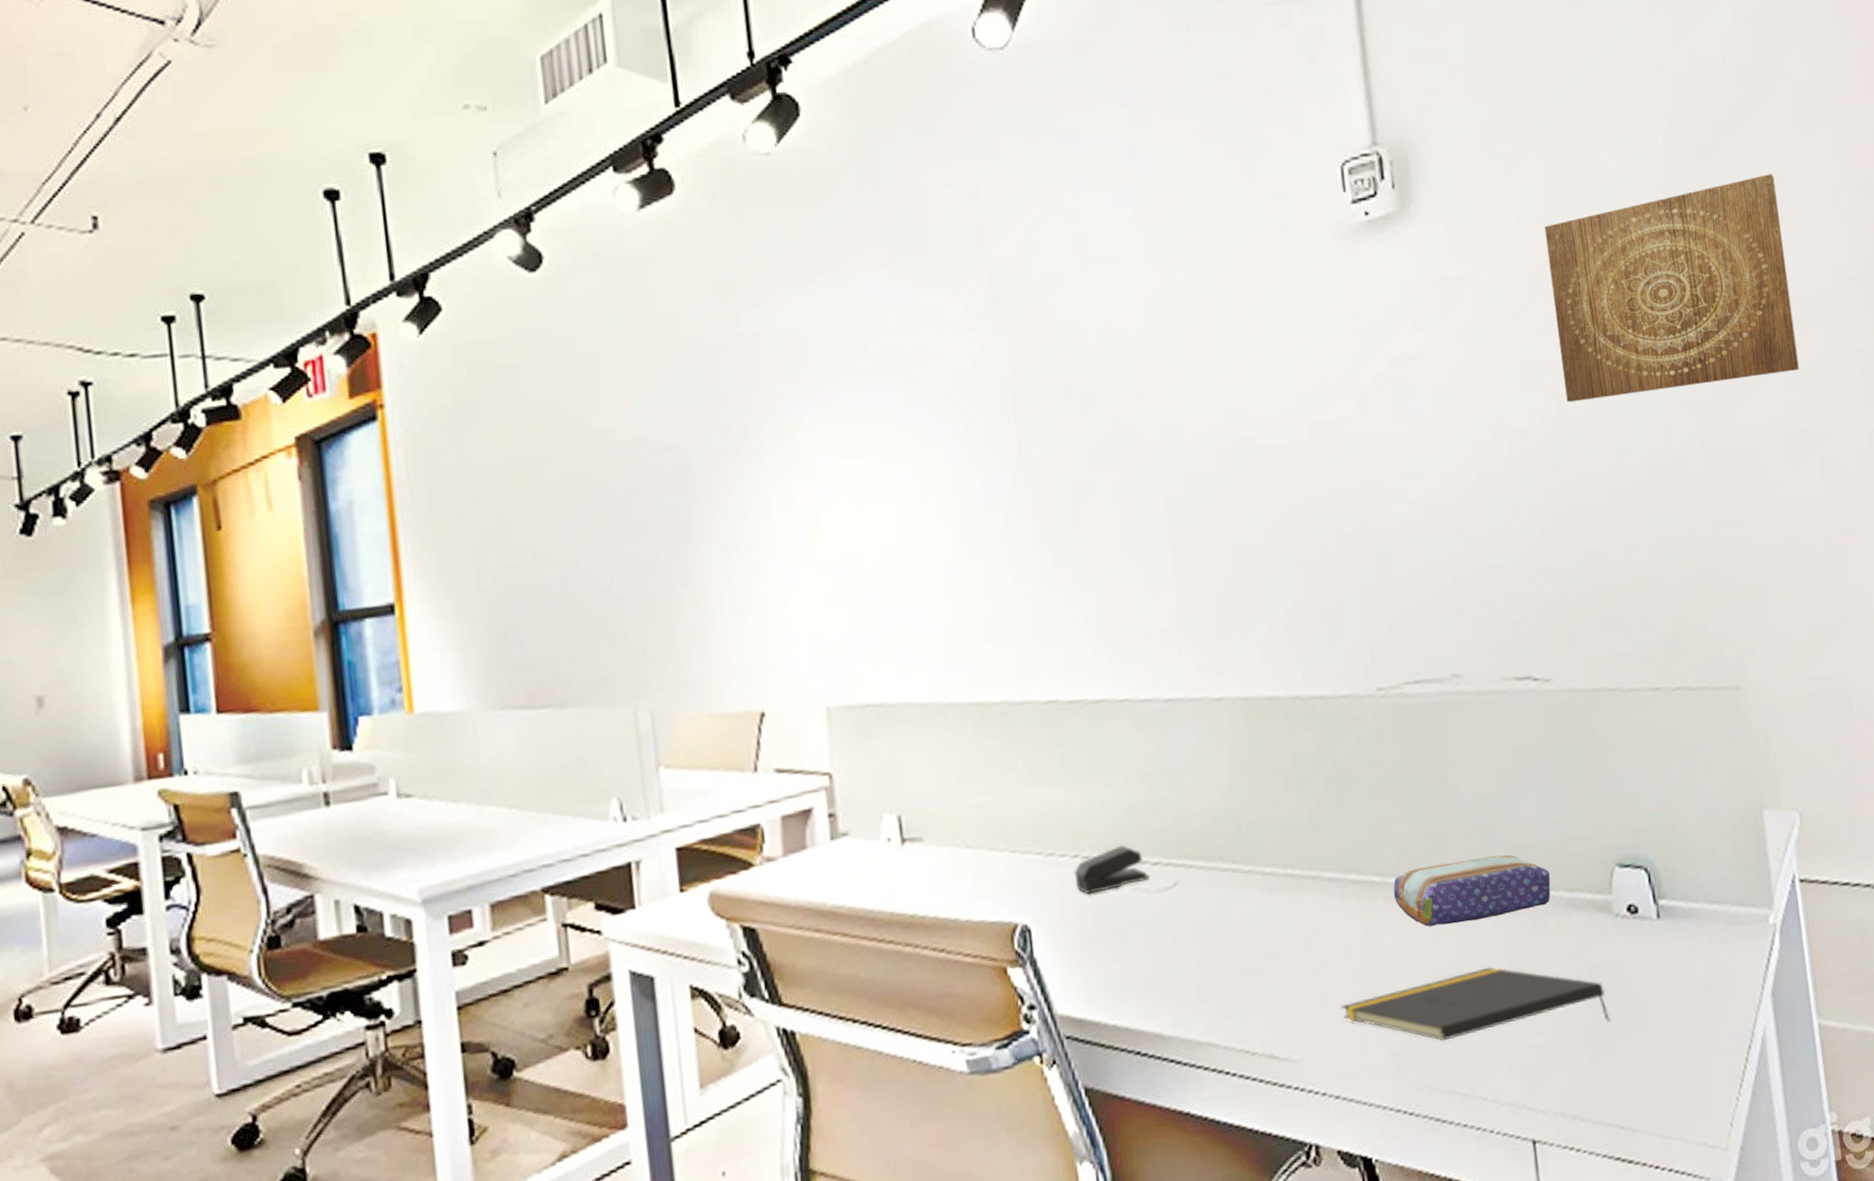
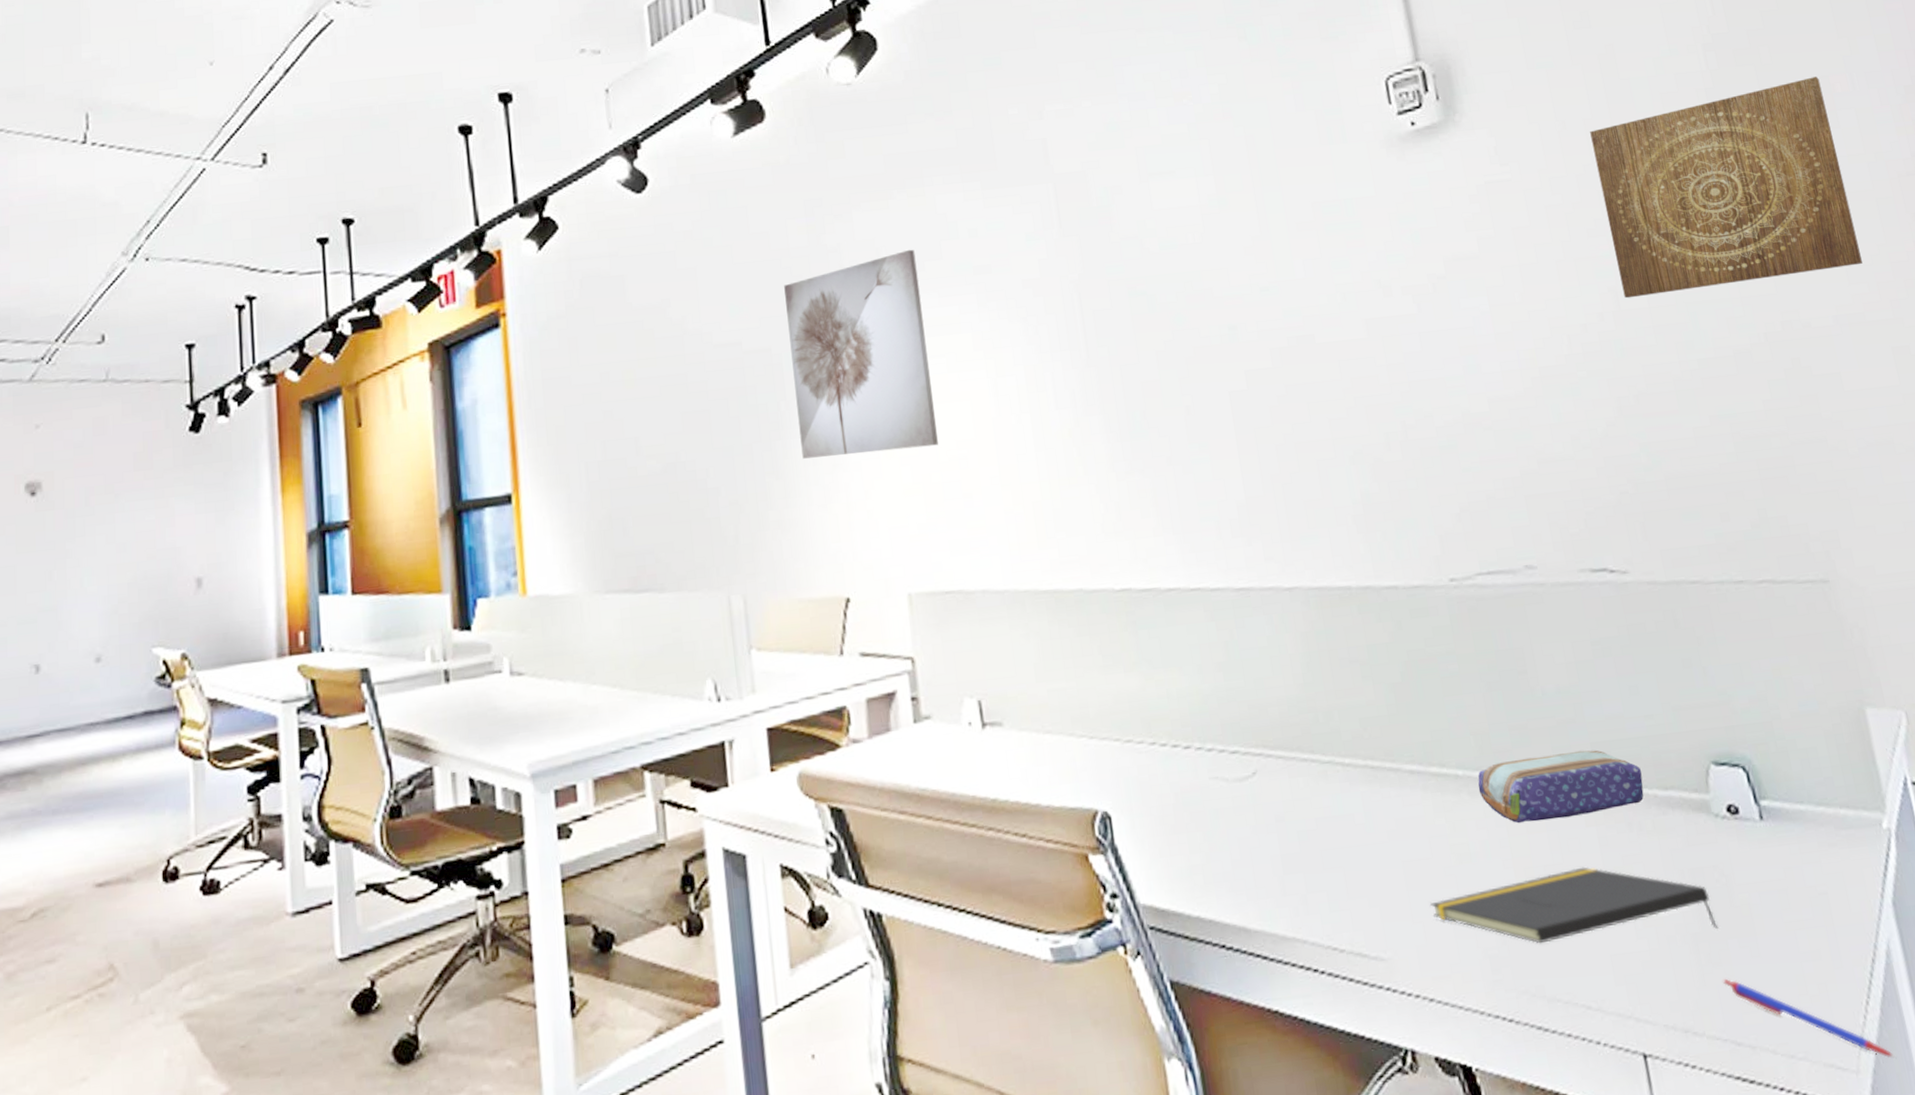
wall art: none [695,339,861,566] -> present [784,249,938,459]
stapler: present [1074,845,1150,895] -> none [1152,733,1228,783]
pen: none [1611,1067,1763,1136] -> present [1723,978,1897,1059]

